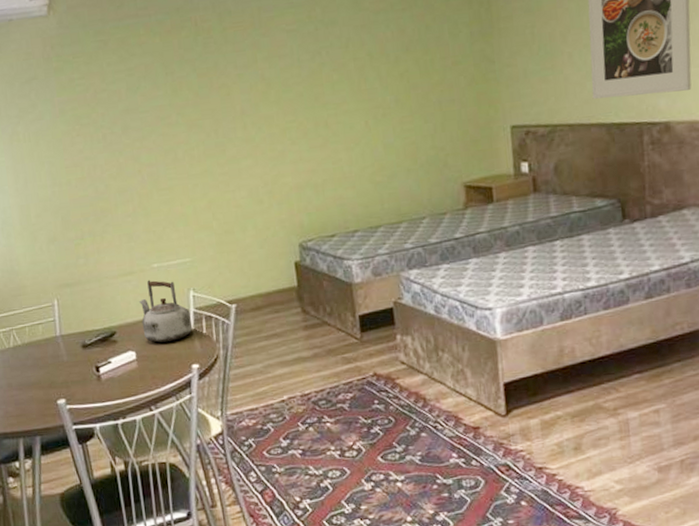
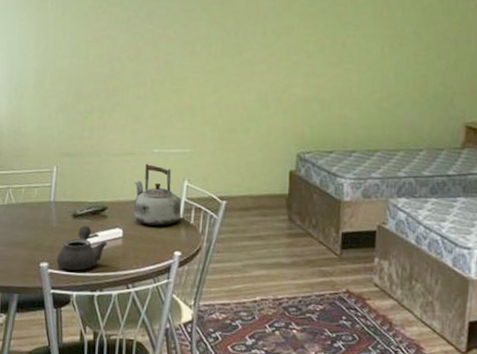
teapot: none [73,354,122,403] -> present [56,225,107,271]

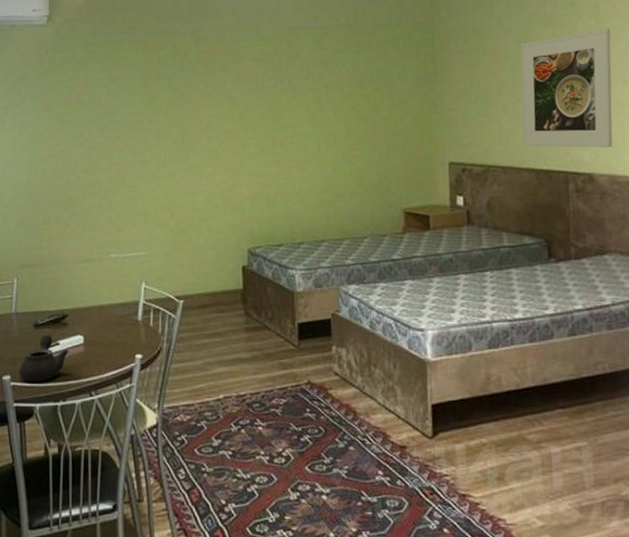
kettle: present [133,163,182,226] -> none [92,268,141,330]

